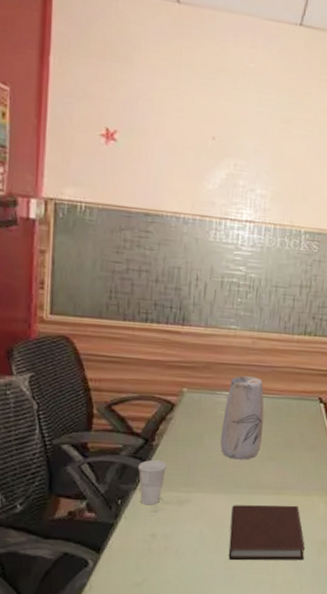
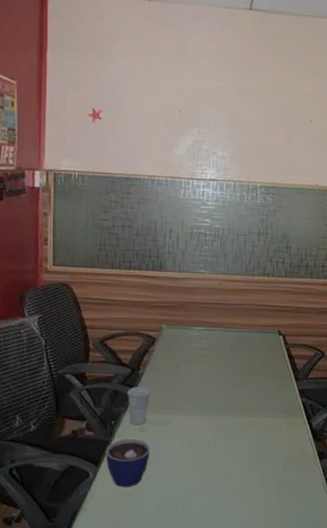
cup: none [109,520,163,578] -> present [105,438,150,488]
vase: present [220,376,264,460] -> none [194,313,231,386]
notebook: present [228,505,305,561] -> none [205,425,271,474]

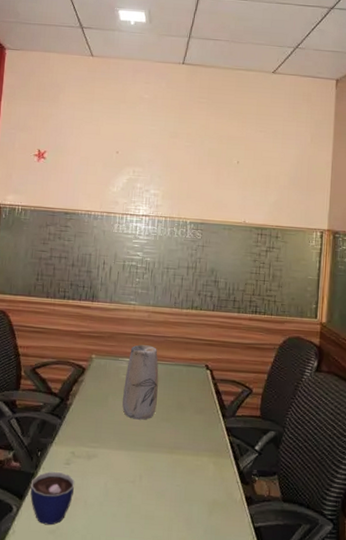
cup: present [127,387,151,426] -> none [54,417,78,458]
vase: none [194,313,231,386] -> present [122,344,159,420]

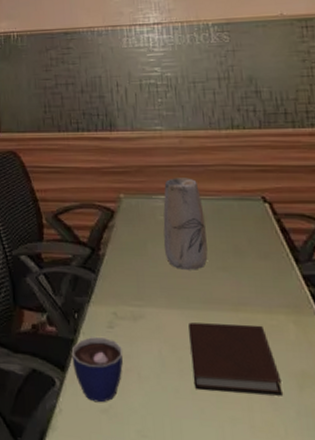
notebook: none [129,461,197,519] -> present [188,322,282,396]

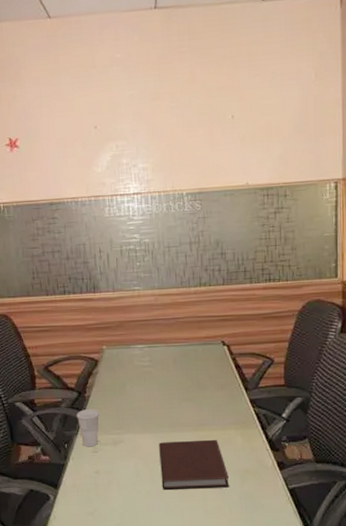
cup: present [71,336,123,403] -> none [62,459,106,508]
cup: none [88,271,116,321] -> present [76,409,99,447]
vase: present [163,178,208,270] -> none [139,329,176,403]

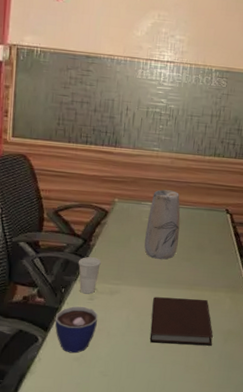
cup: none [62,459,106,508] -> present [54,306,98,354]
vase: none [139,329,176,403] -> present [144,189,181,260]

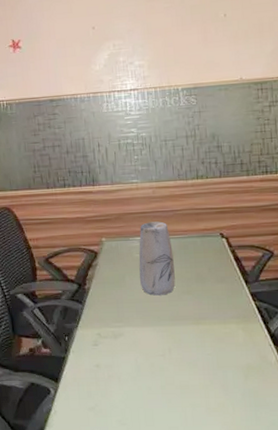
cup: present [54,306,98,354] -> none [63,353,106,403]
cup: present [78,257,101,294] -> none [76,301,99,340]
notebook: present [149,297,213,346] -> none [159,333,232,386]

